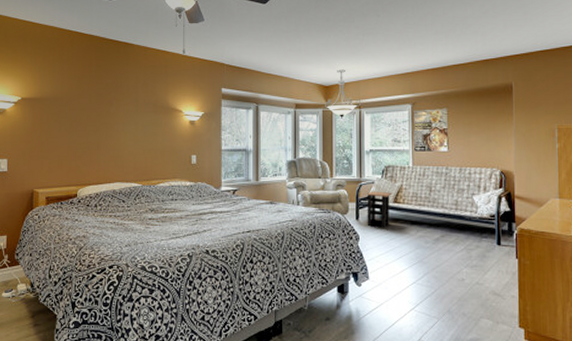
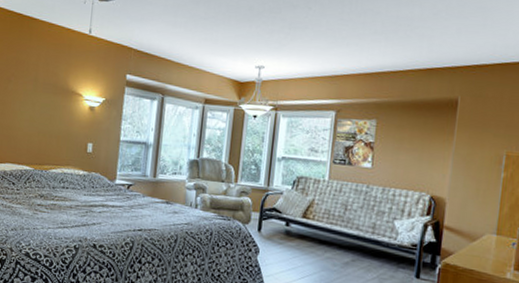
side table: present [366,191,393,228] -> none [269,202,302,244]

